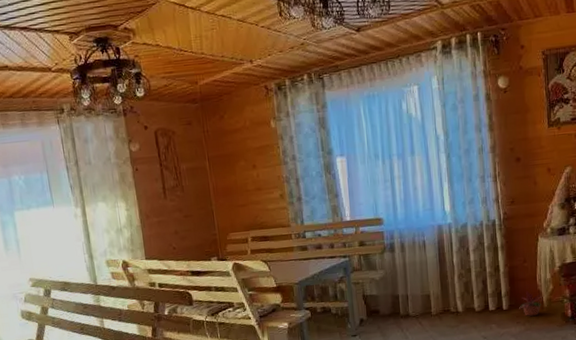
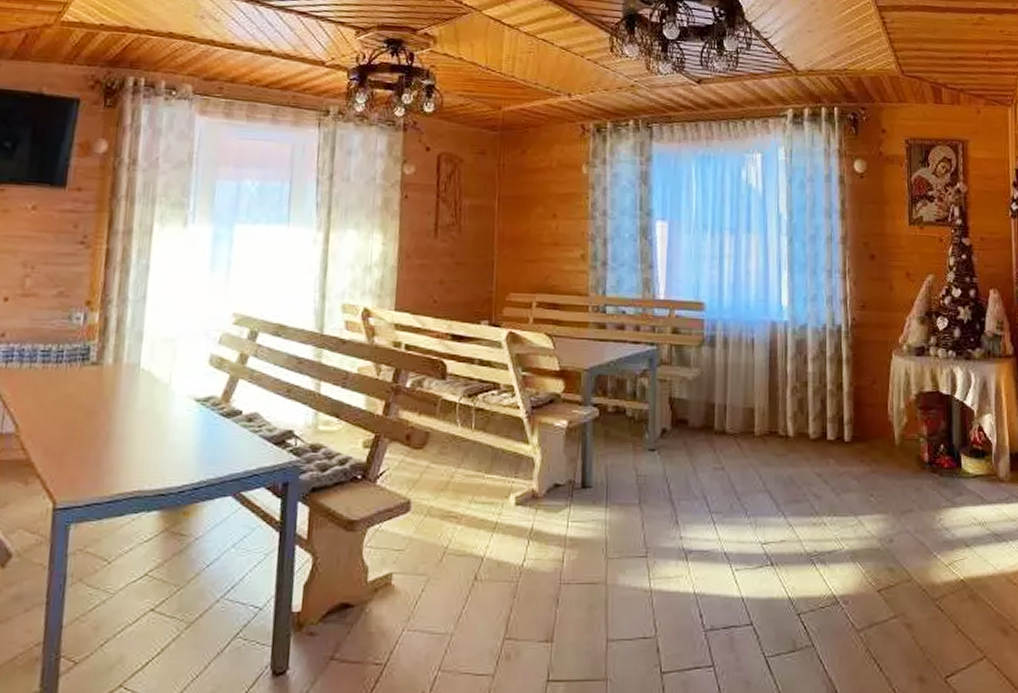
potted plant: present [519,290,543,316] -> none [864,420,895,454]

